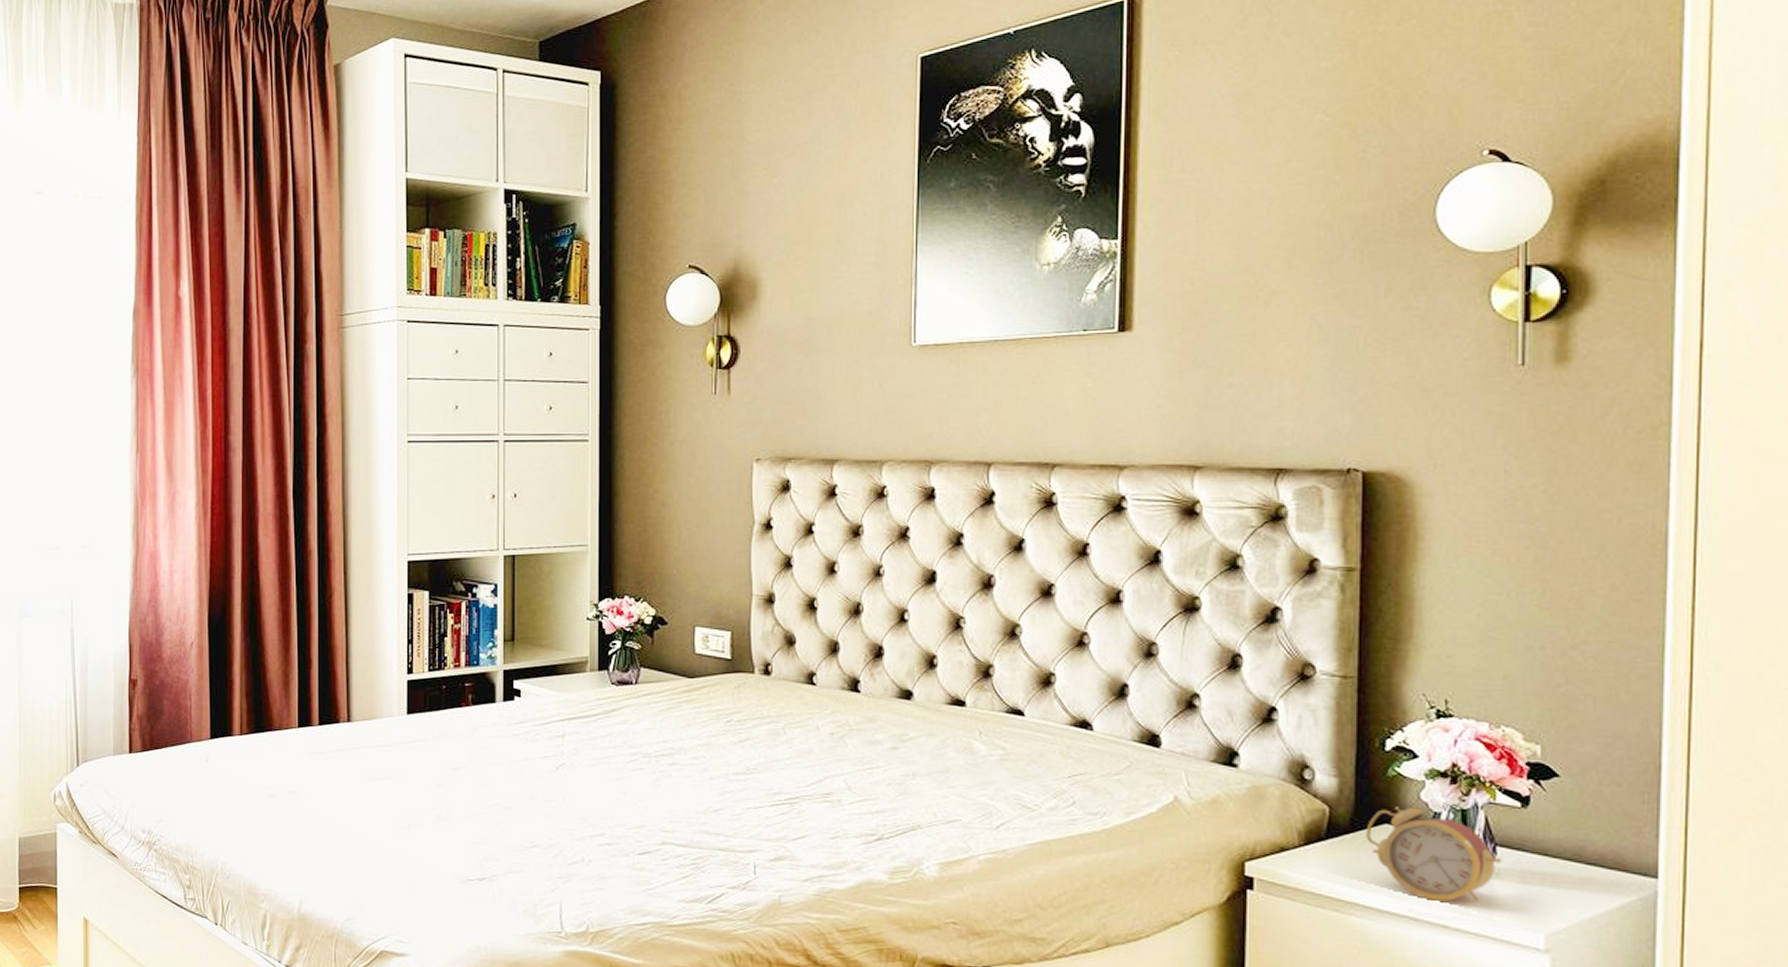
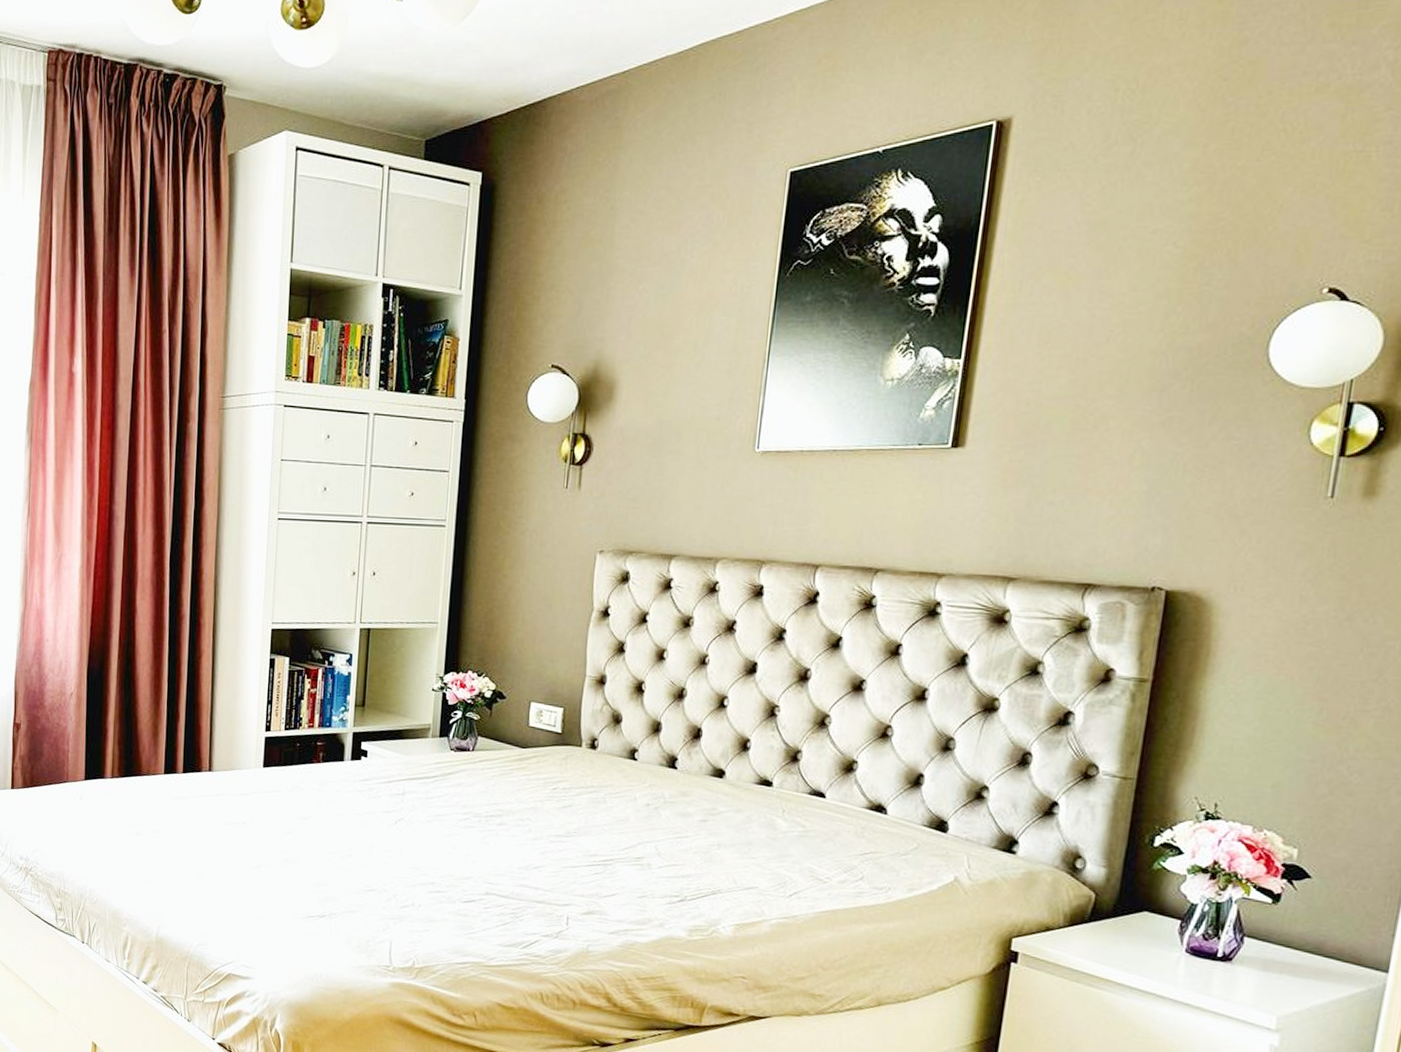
alarm clock: present [1365,806,1503,903] -> none [1125,896,1249,986]

